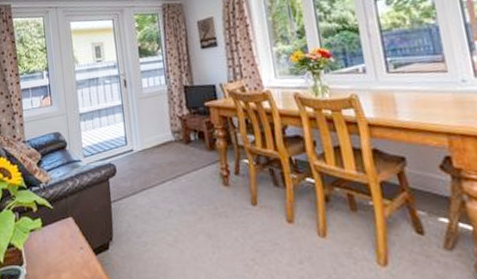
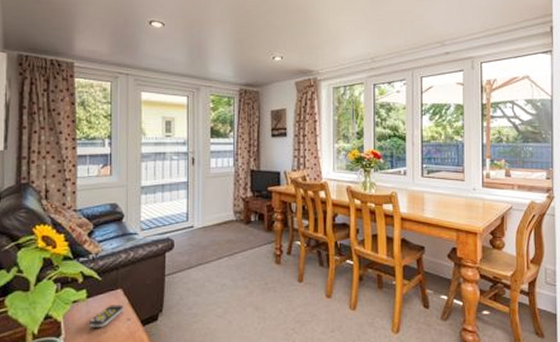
remote control: none [46,233,76,257] -> present [89,304,123,328]

